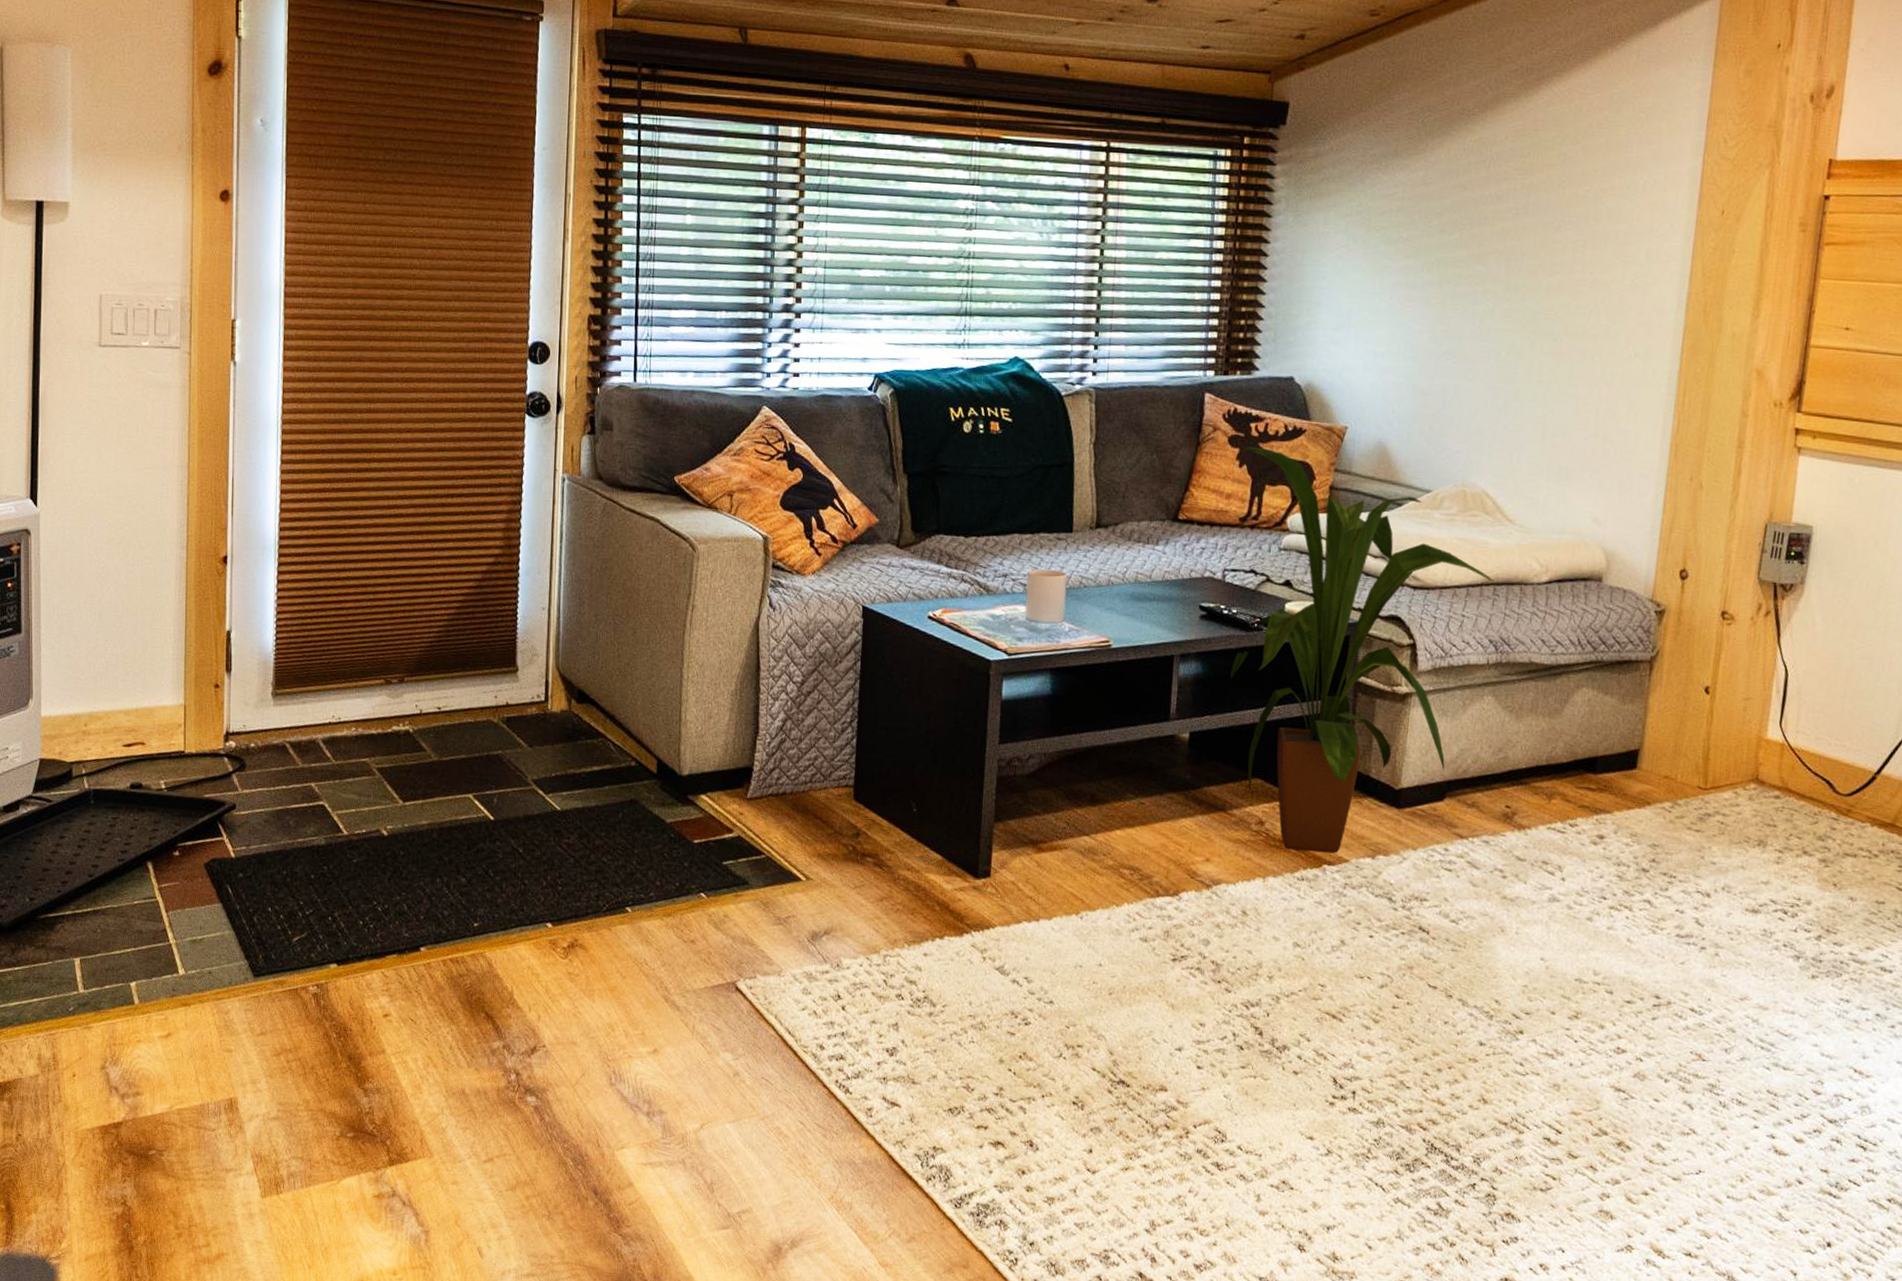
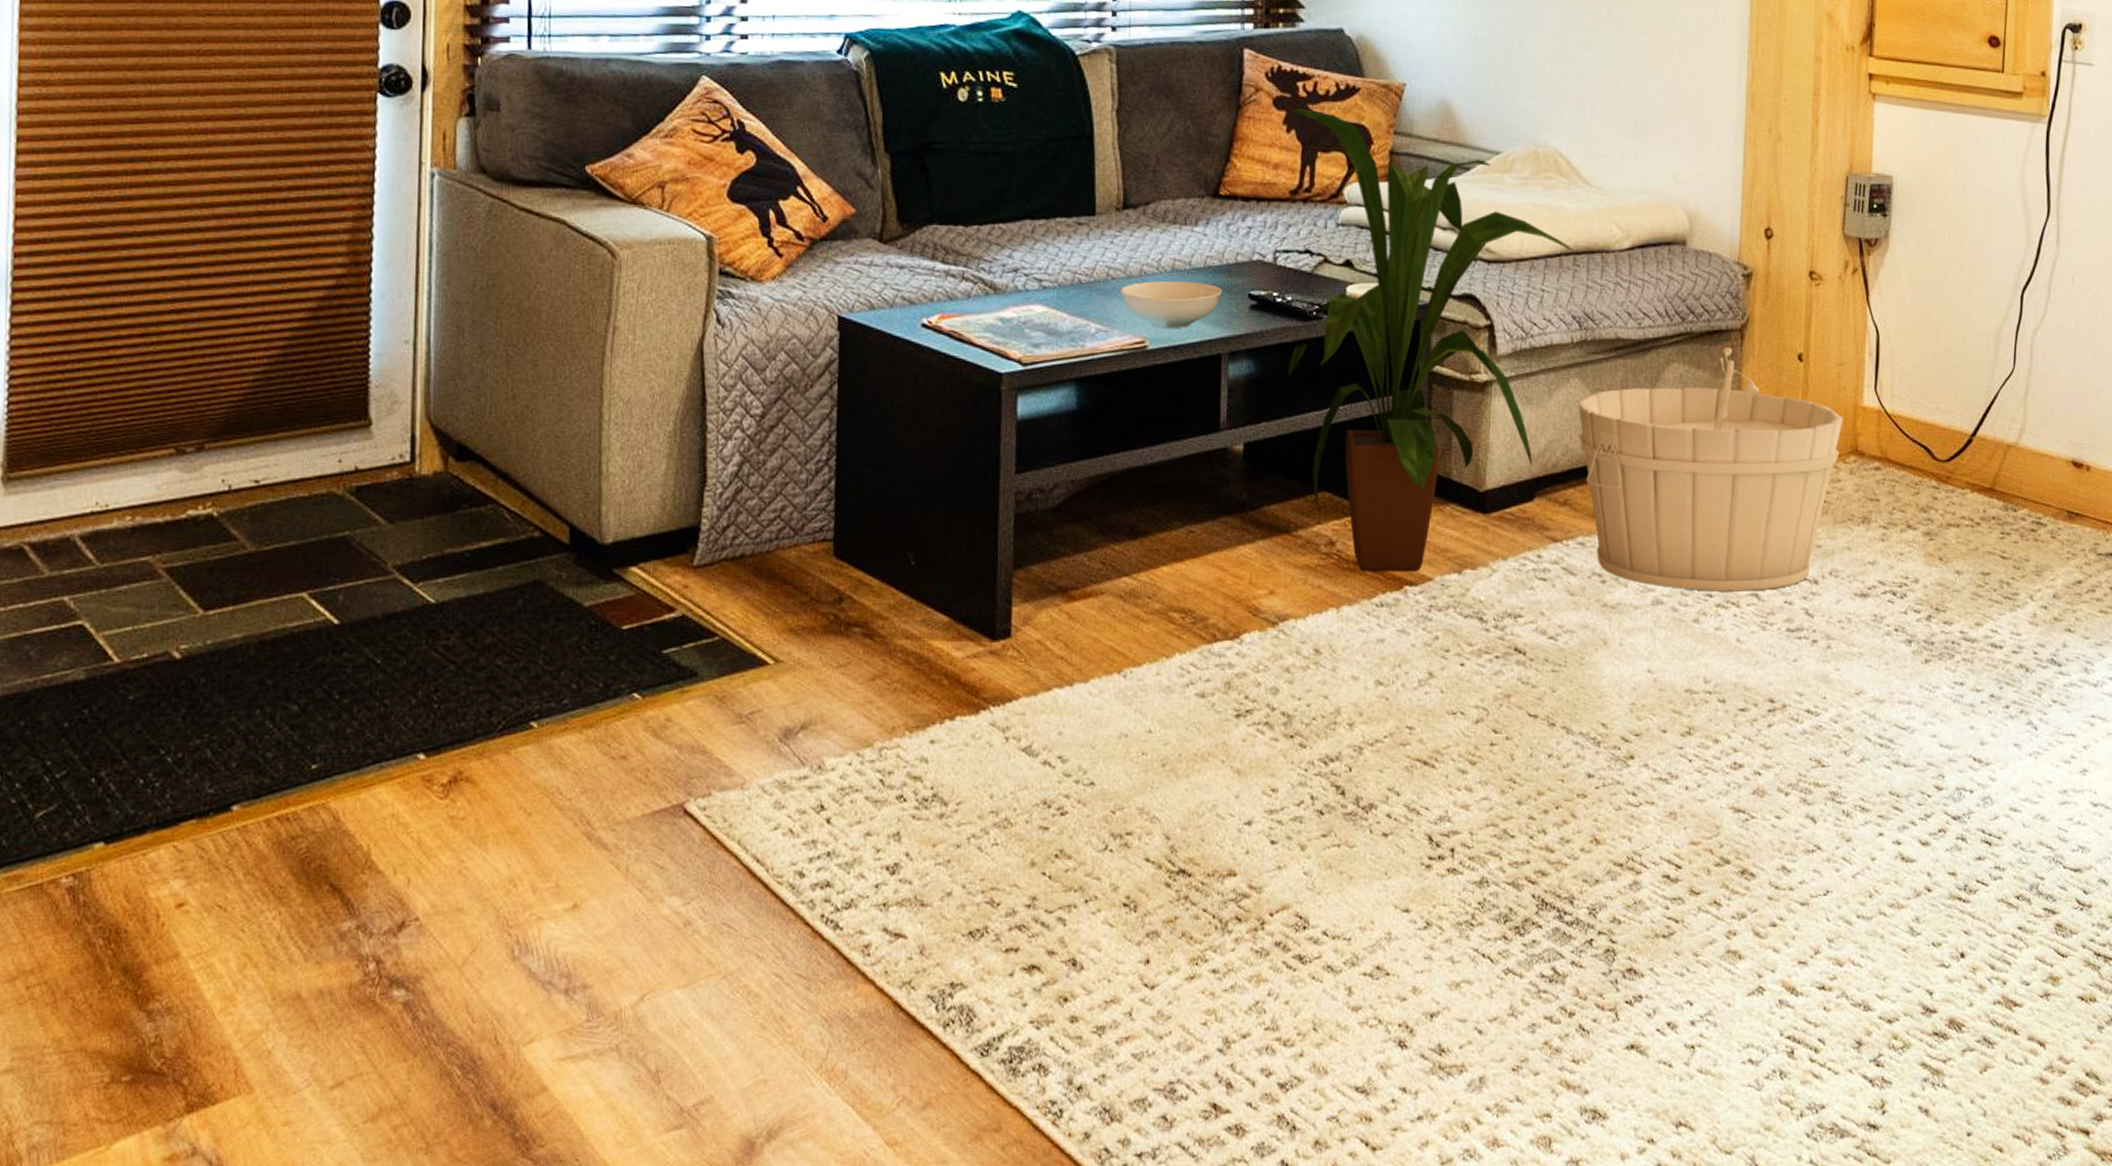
mug: present [1024,569,1068,625] -> none [1041,260,1092,326]
bowl: none [1091,590,1177,631] -> present [1120,280,1223,328]
wooden bucket: none [1489,676,1747,898] -> present [1578,347,1844,592]

